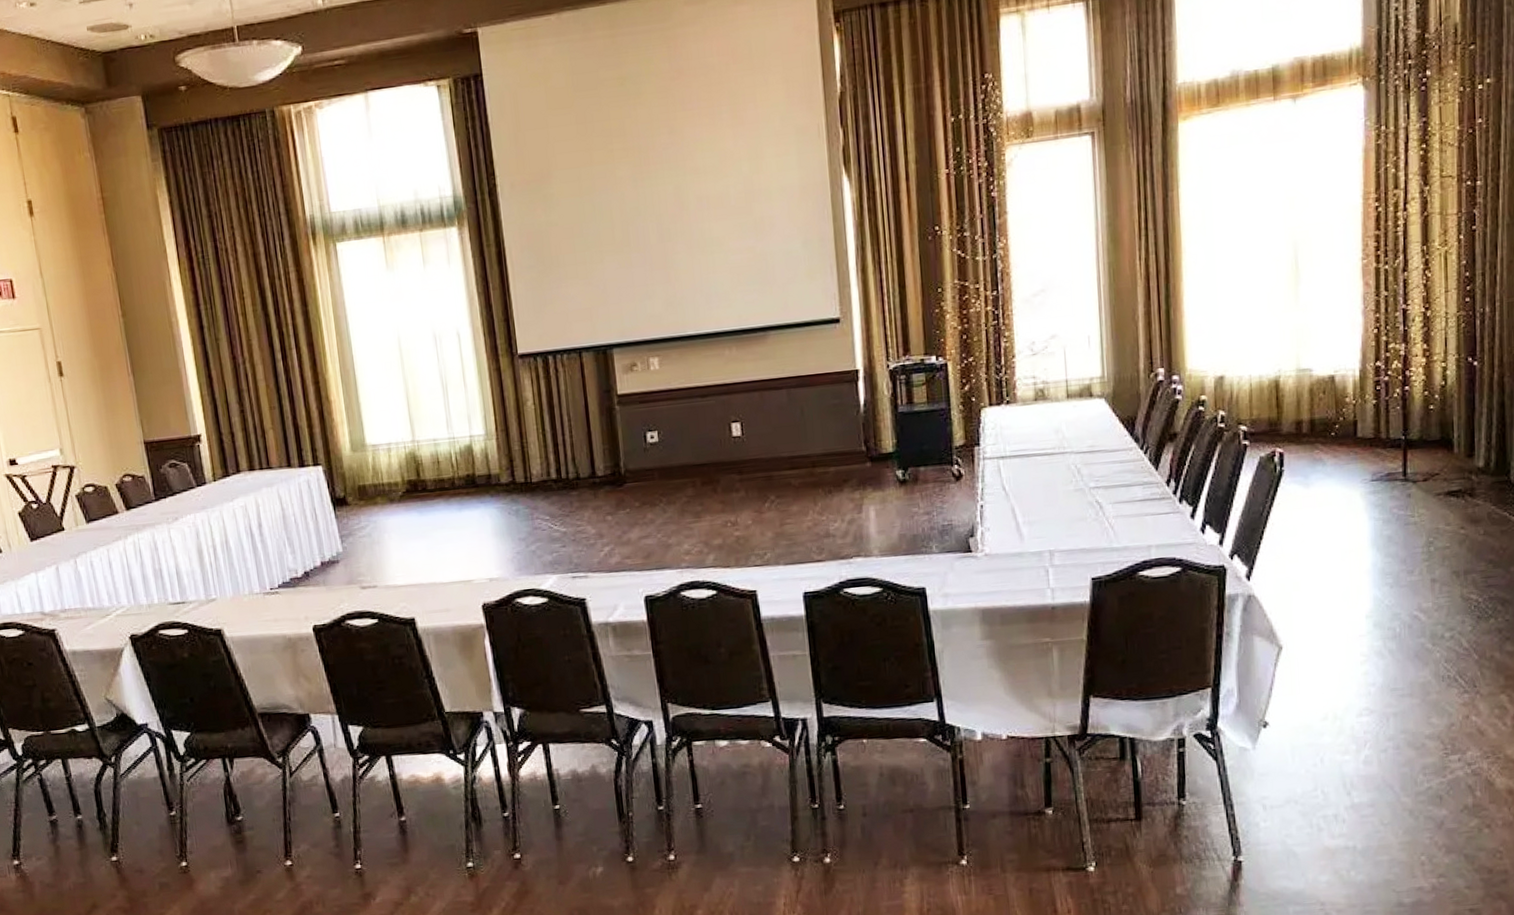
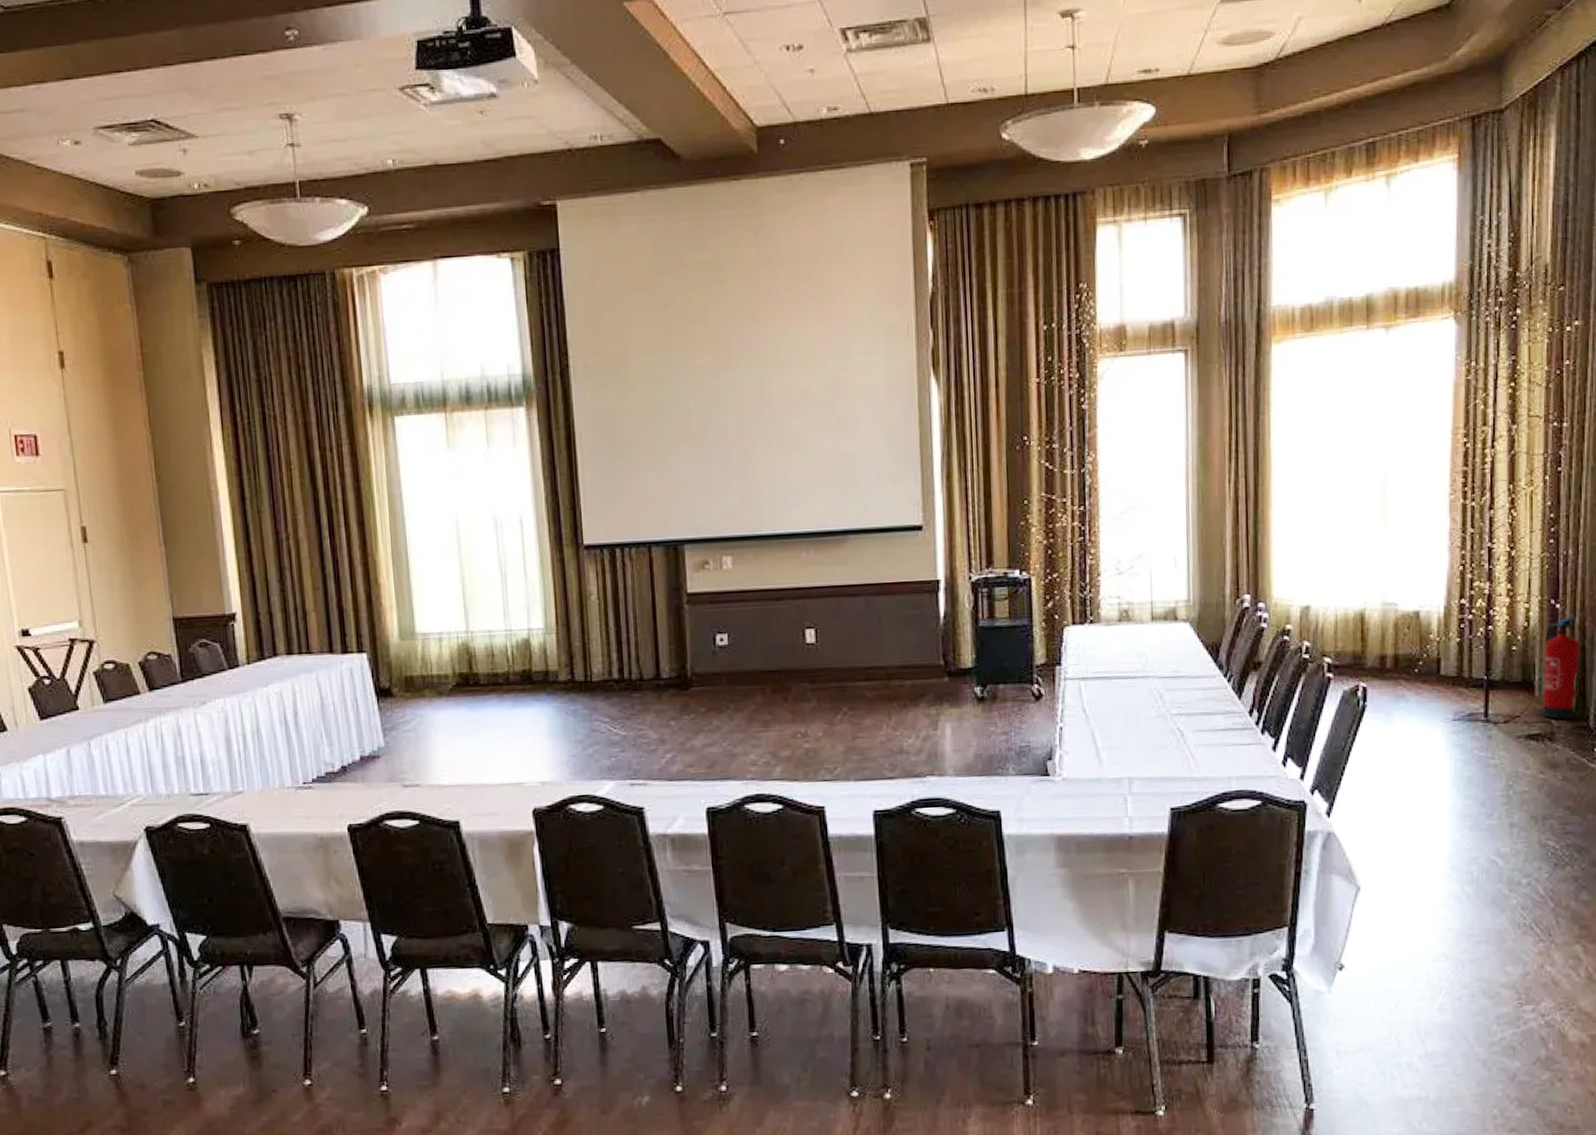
fire extinguisher: none [1462,371,1500,475] -> present [1542,615,1580,719]

